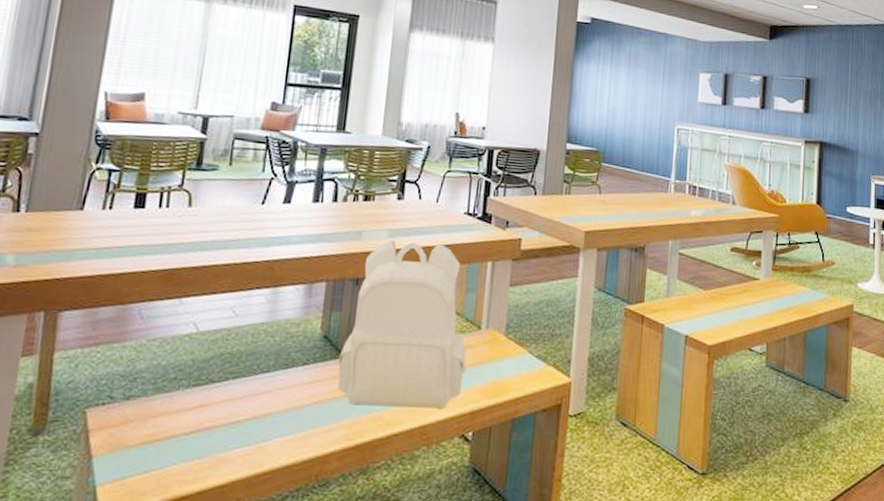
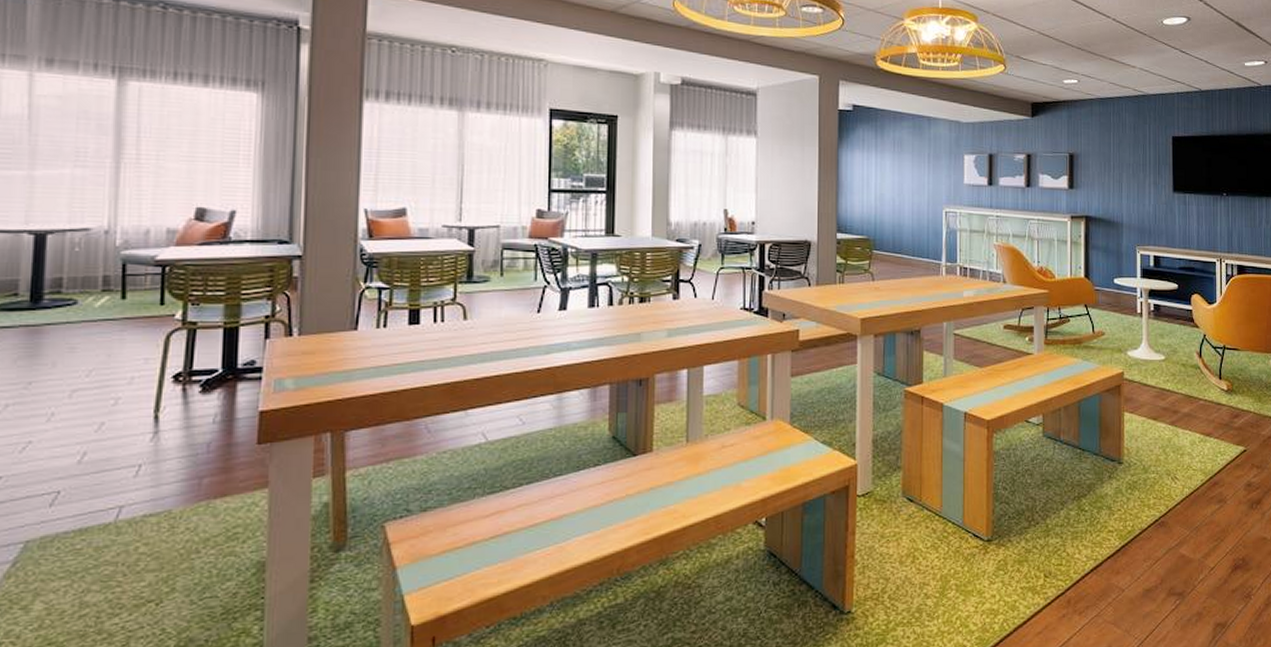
backpack: present [337,240,467,409] -> none [629,339,754,501]

